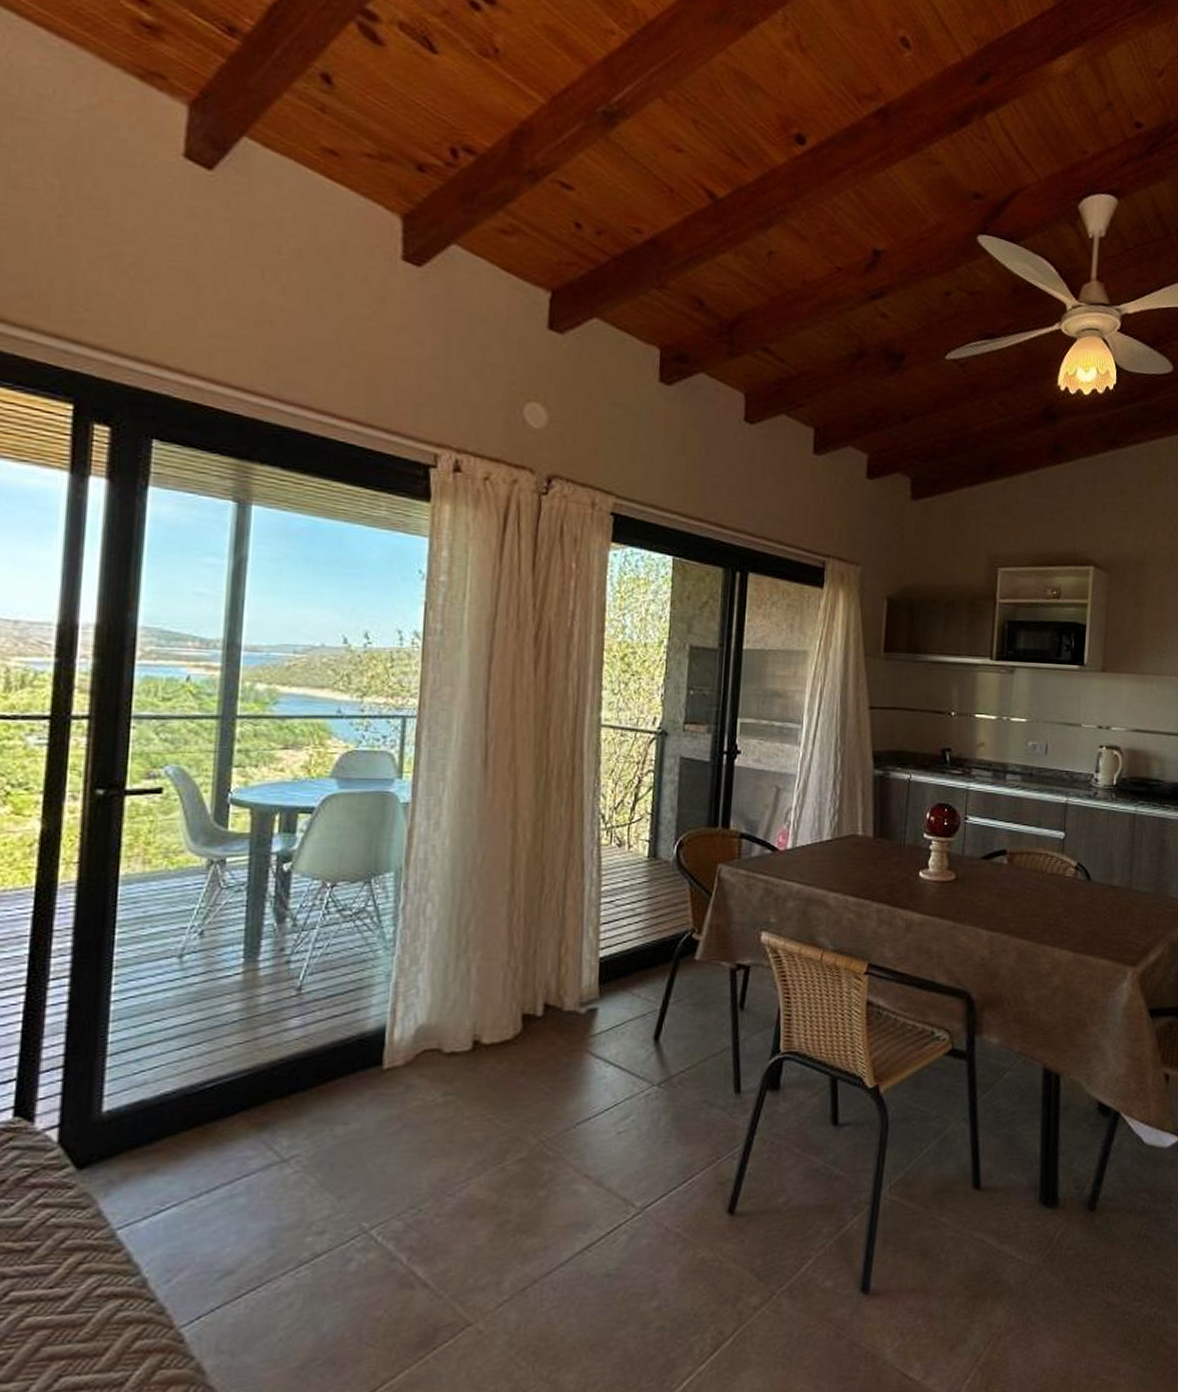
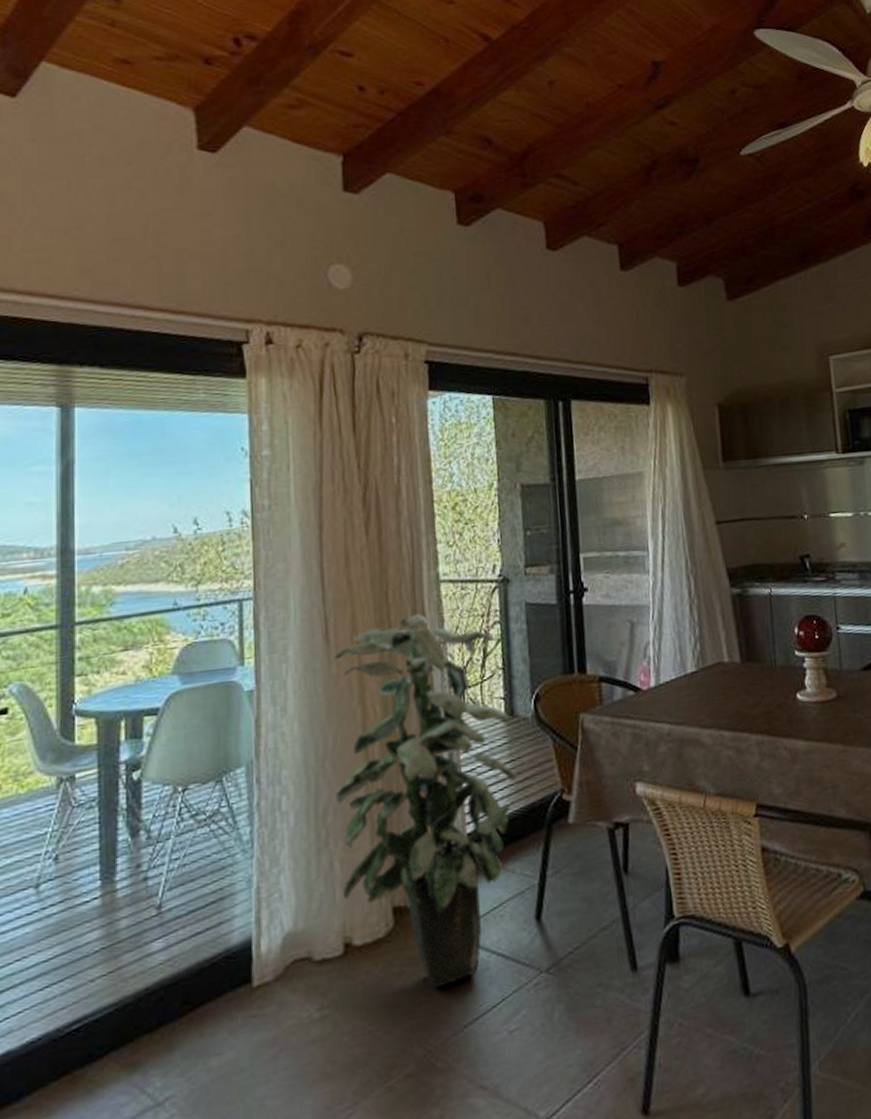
indoor plant: none [477,753,652,1088] -> present [335,614,517,988]

